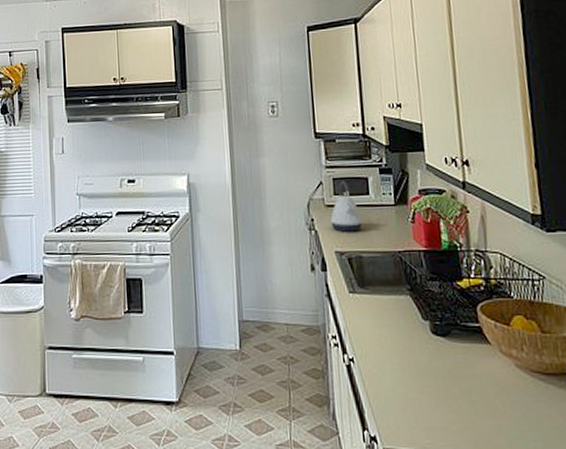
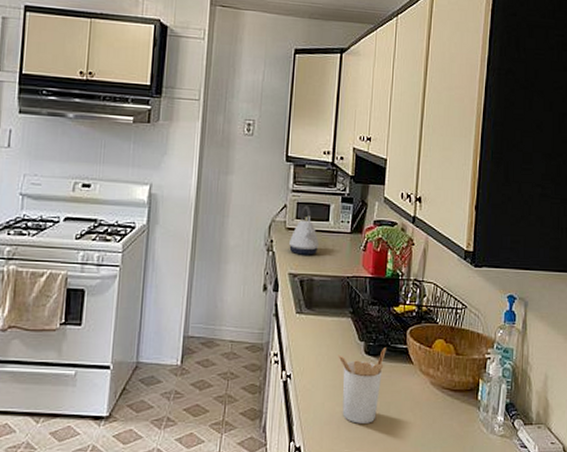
utensil holder: none [402,326,457,412] -> present [338,347,386,424]

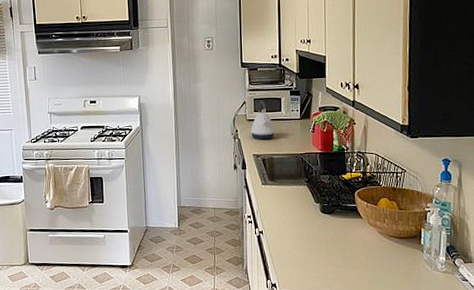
utensil holder: present [338,347,386,424] -> none [299,207,338,266]

